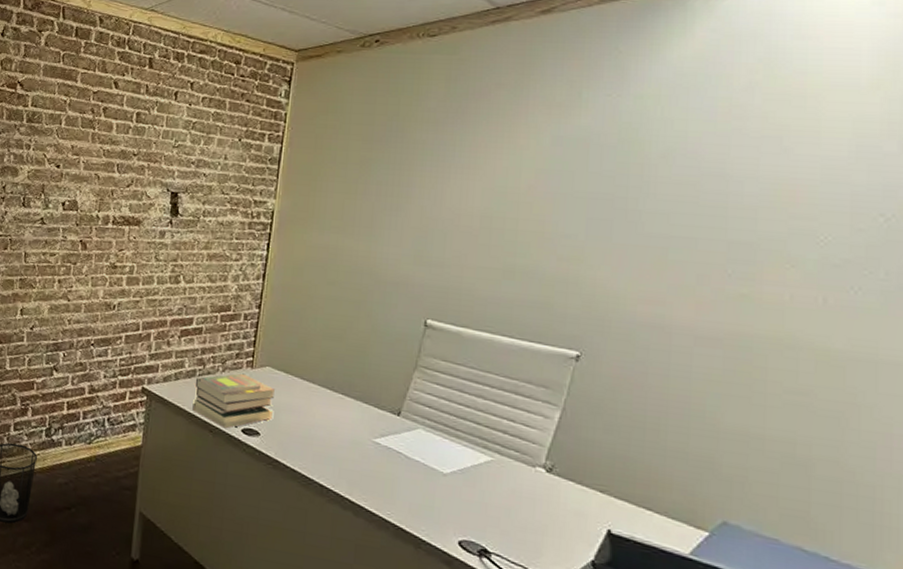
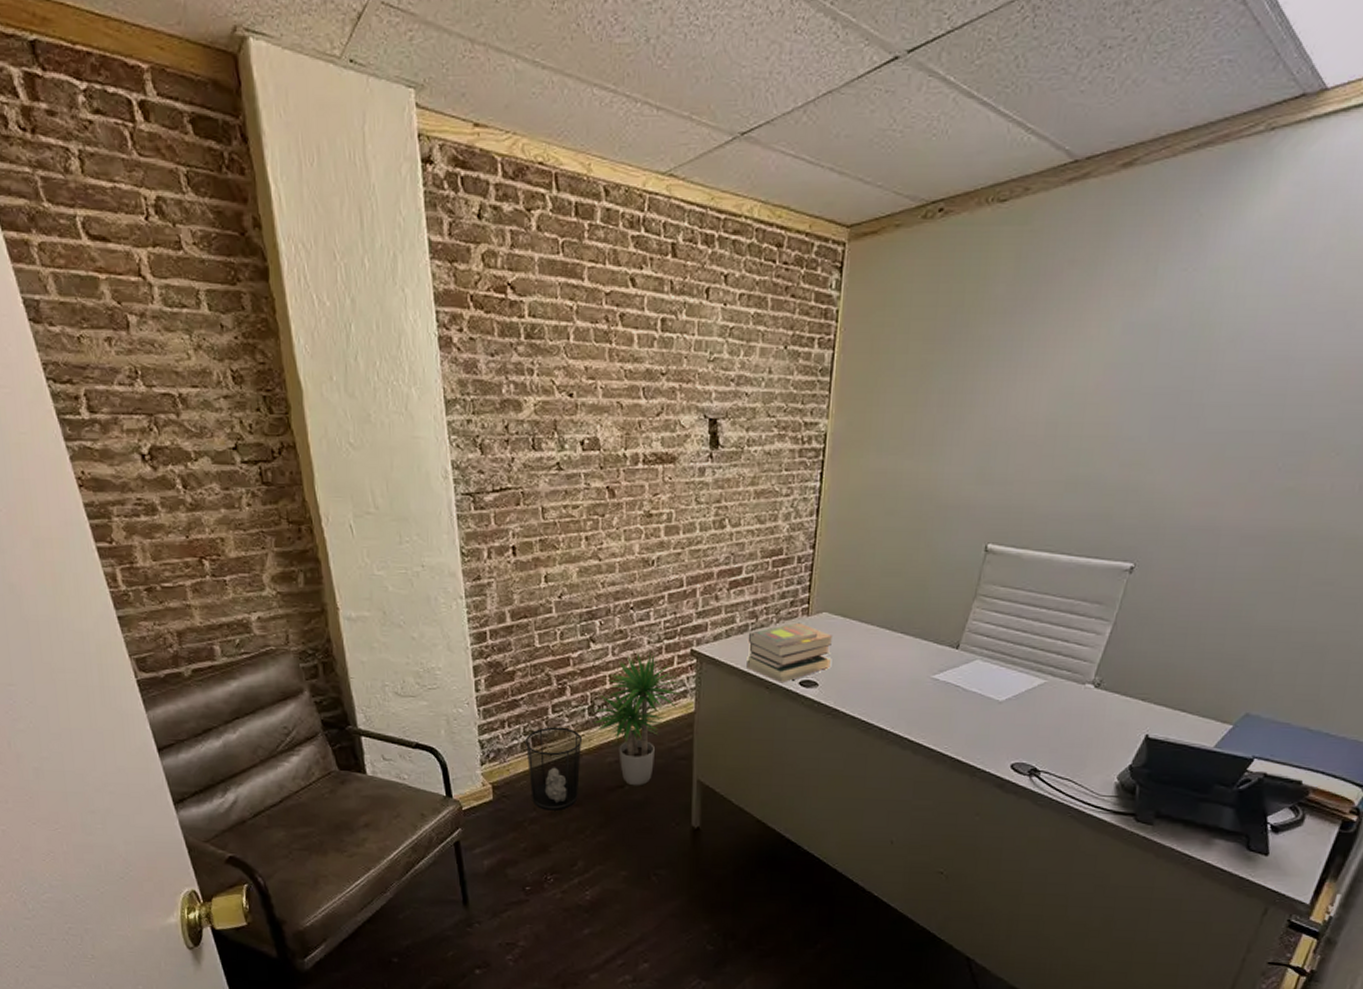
potted plant: none [49,384,131,510] -> present [593,651,682,786]

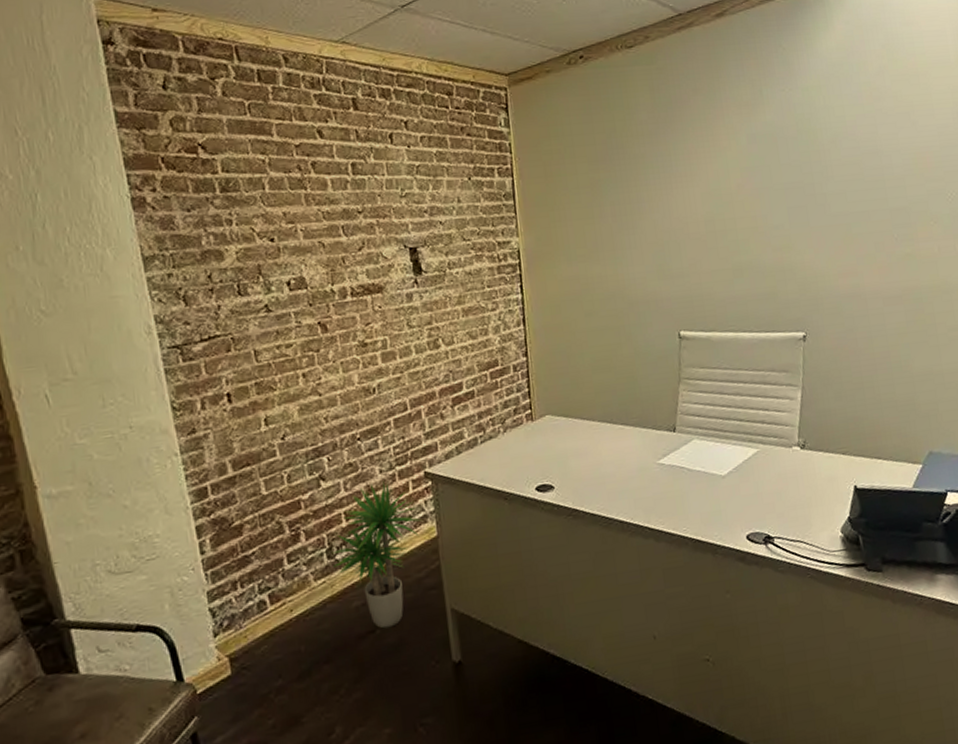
waste bin: present [525,727,583,811] -> none [261,576,327,675]
books: present [746,622,832,684] -> none [478,428,562,492]

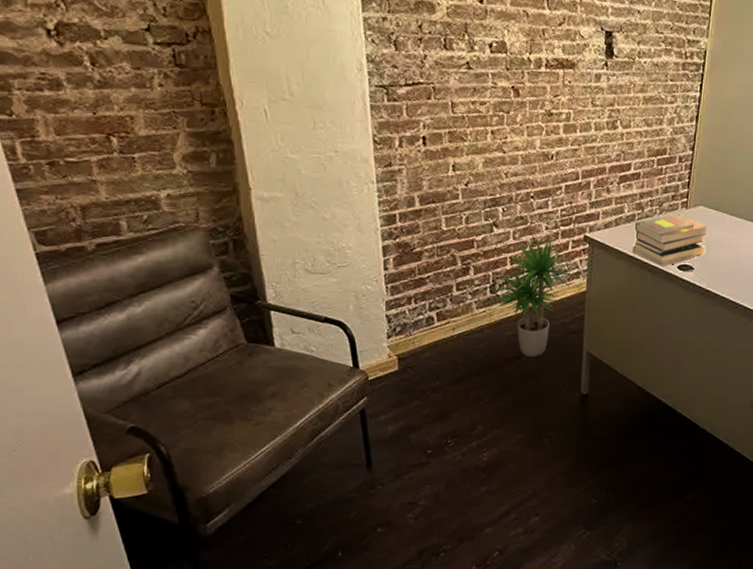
books: none [478,428,562,492] -> present [632,214,707,267]

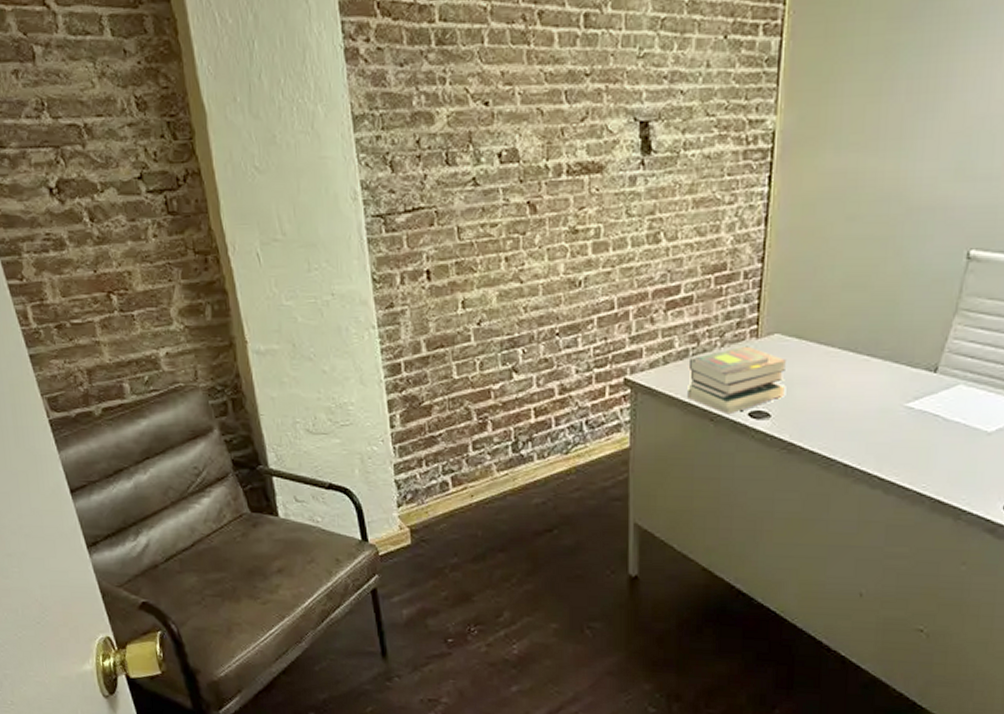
potted plant: present [494,236,575,358] -> none [517,381,615,530]

